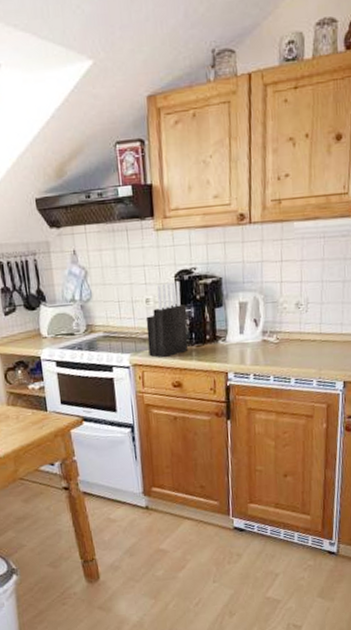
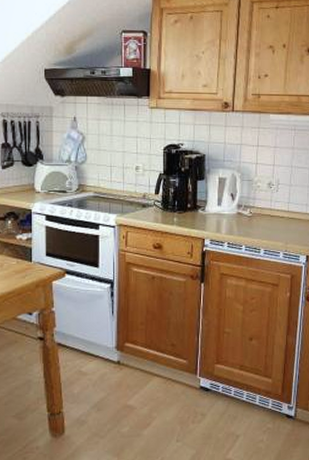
knife block: present [146,281,188,358] -> none [134,154,172,221]

